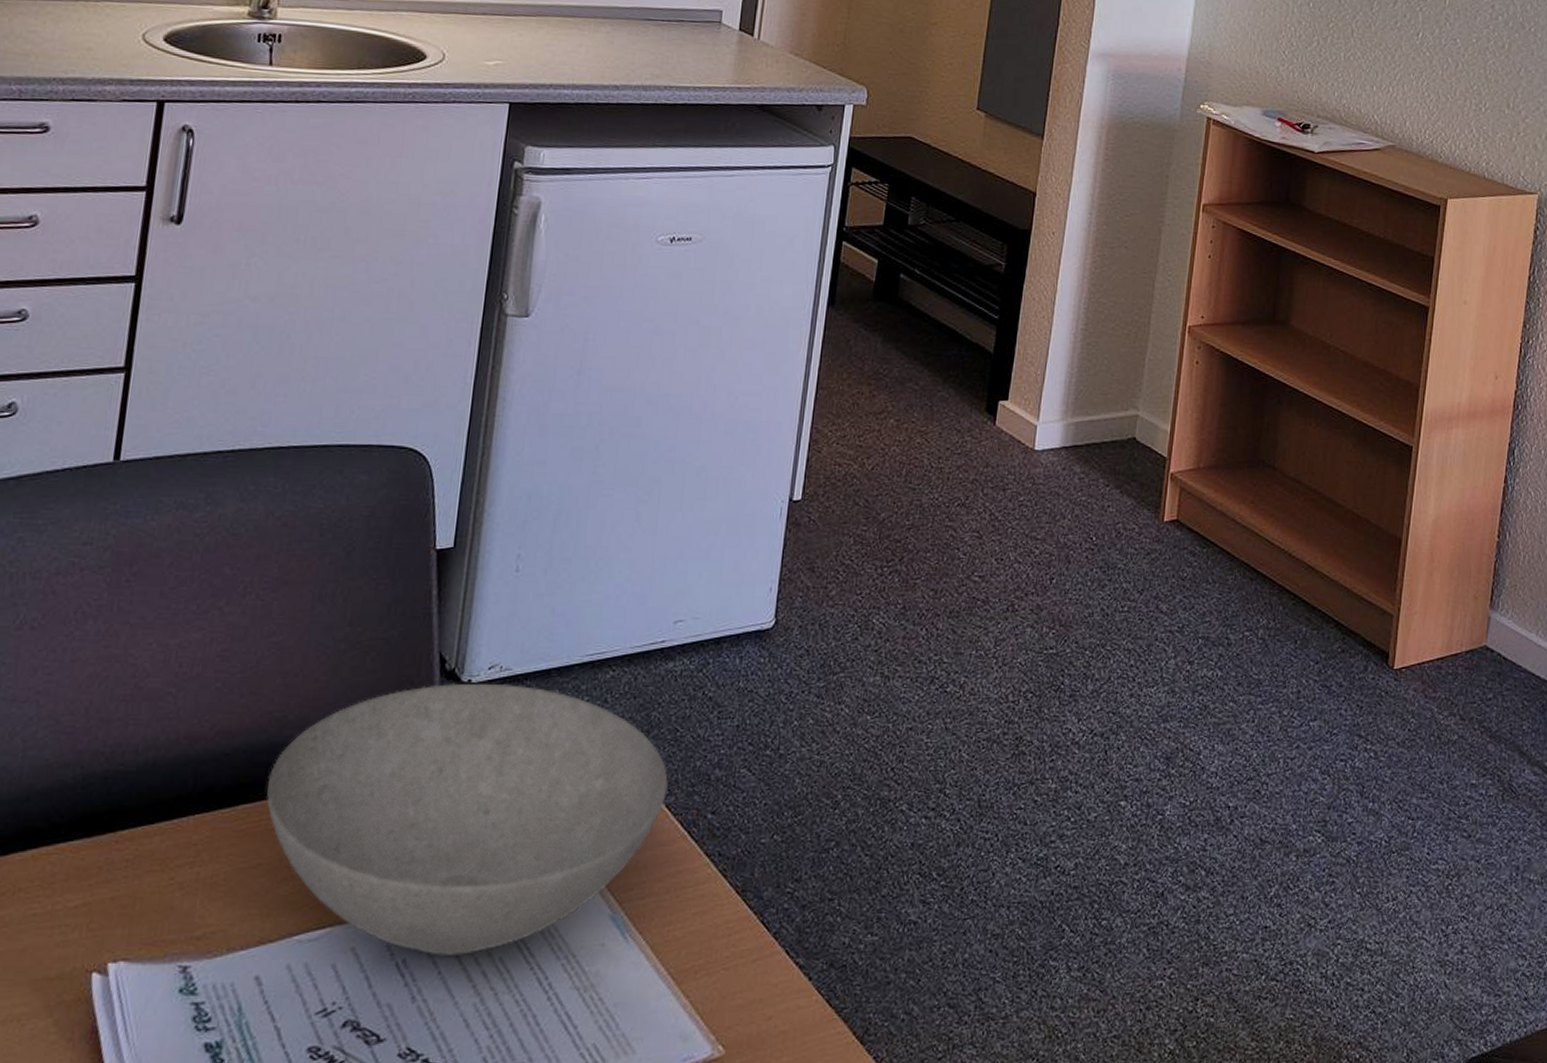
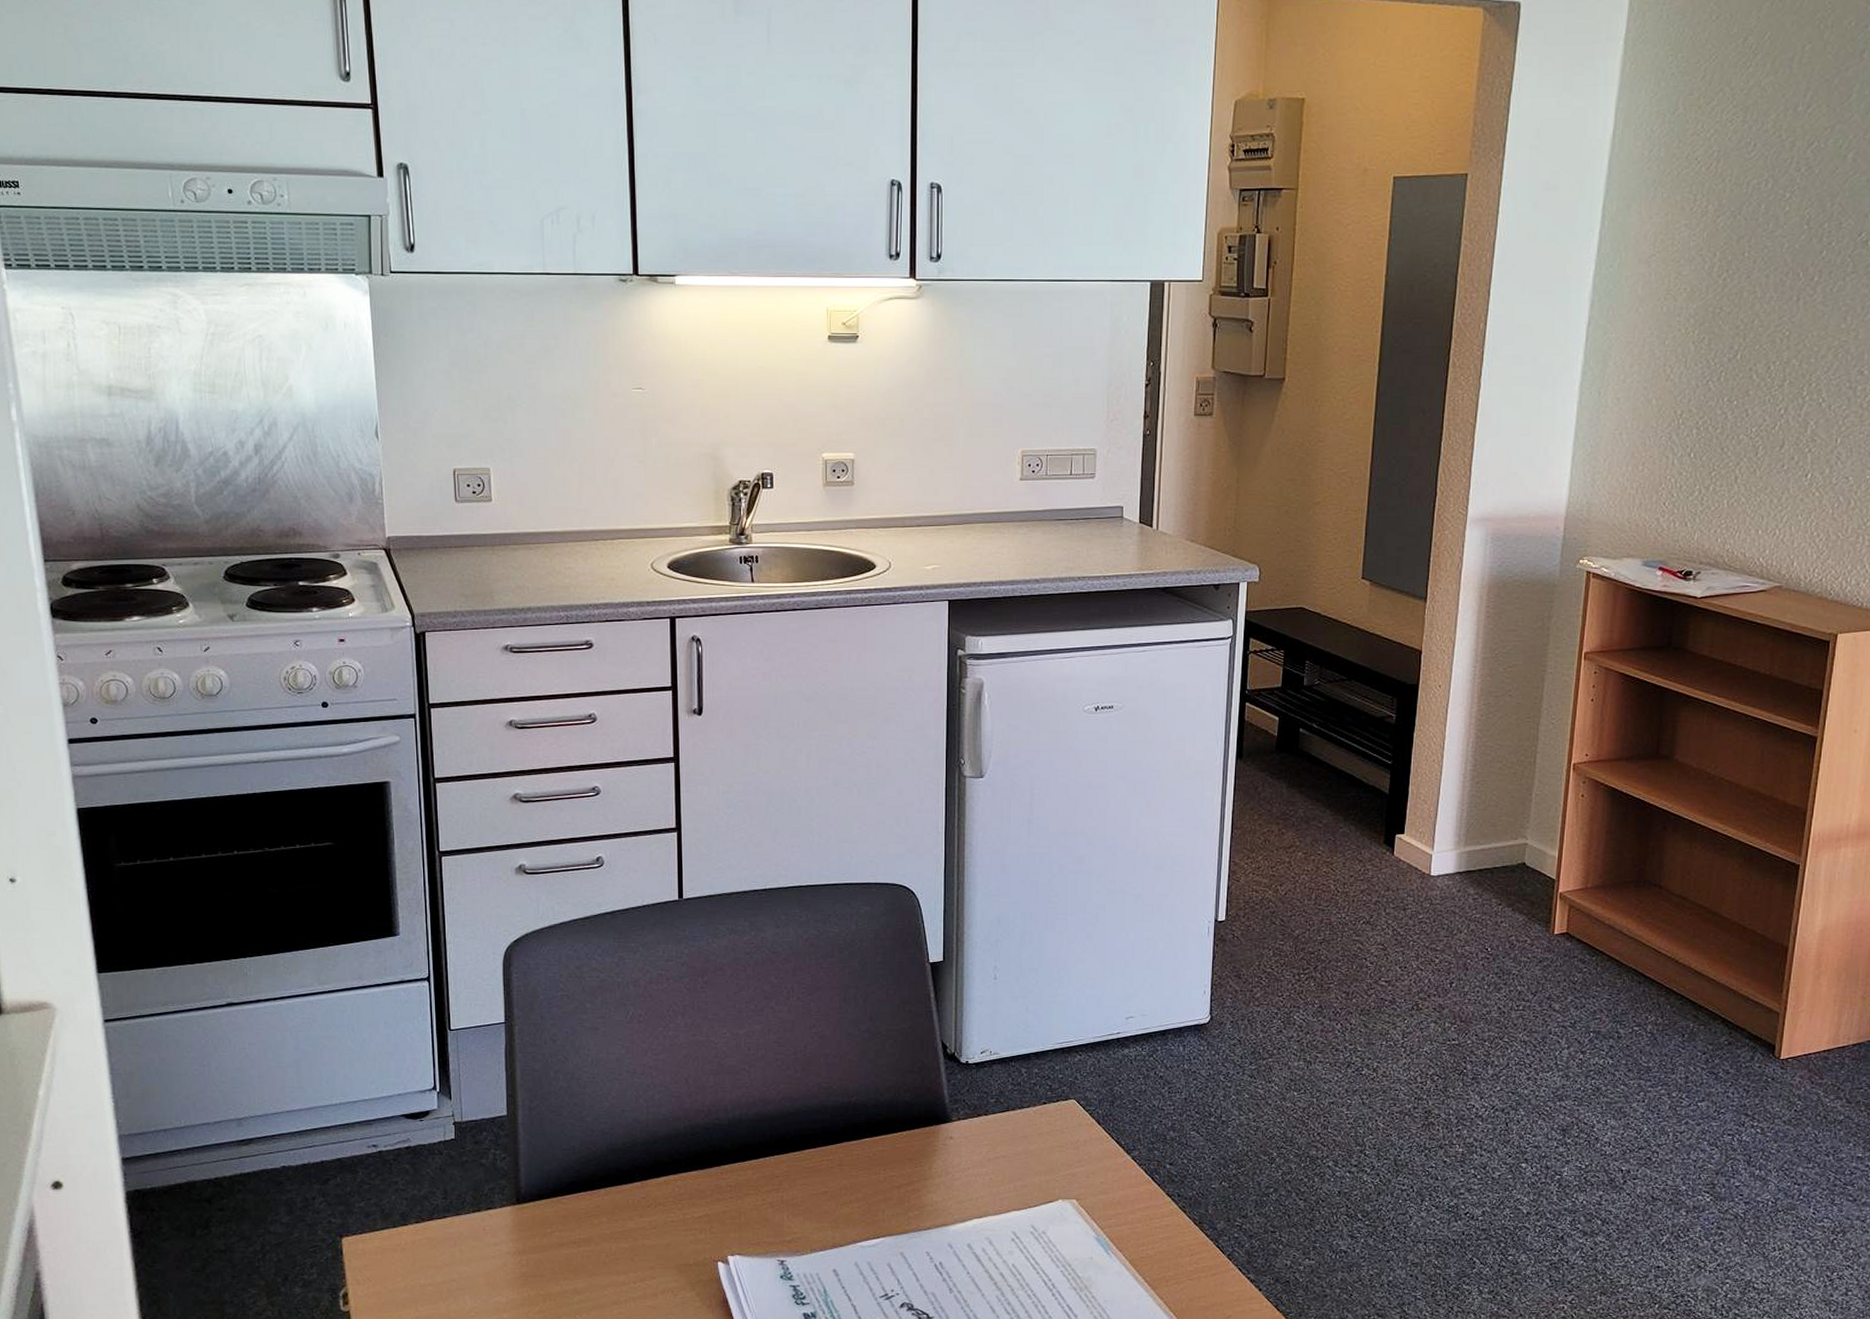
bowl: present [266,683,668,957] -> none [823,1063,1132,1262]

